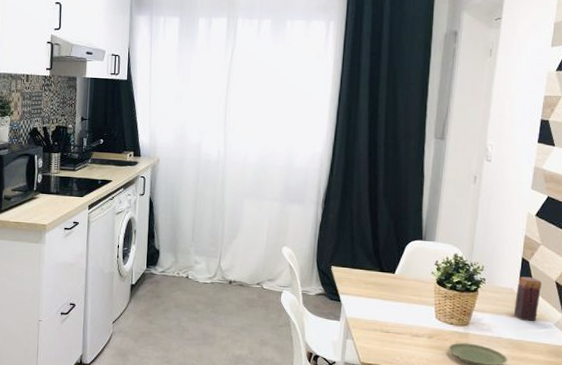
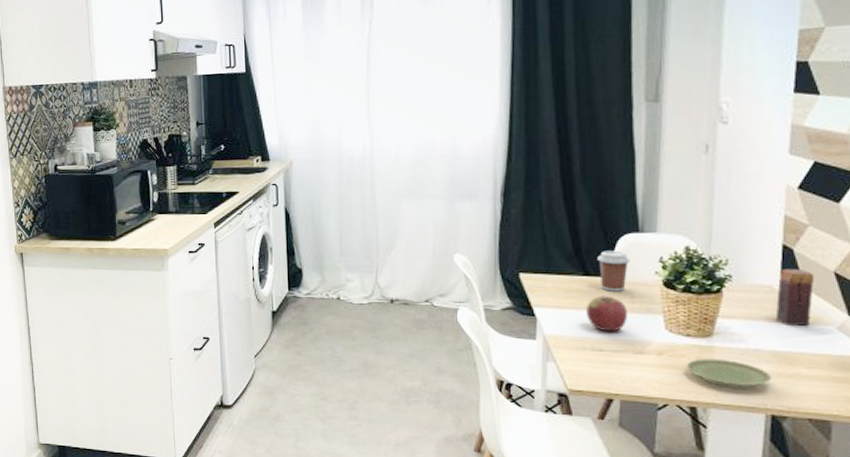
apple: none [379,288,410,318] -> present [586,296,628,332]
coffee cup: none [390,253,414,286] -> present [597,251,630,291]

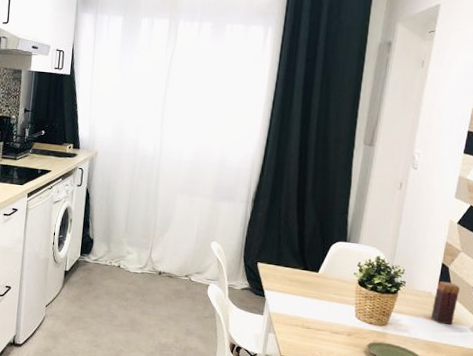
apple: present [586,296,628,332] -> none [302,286,332,315]
coffee cup: present [597,251,630,291] -> none [315,253,338,285]

